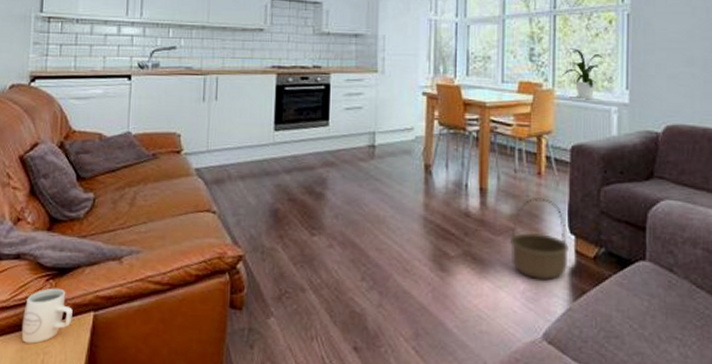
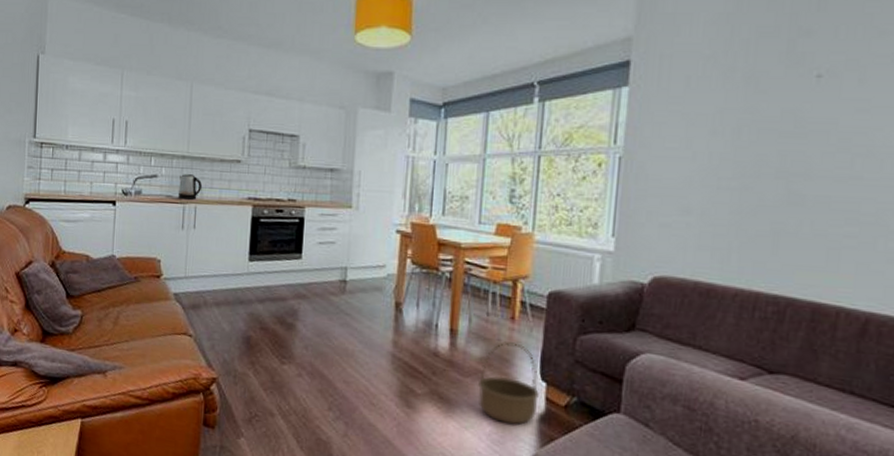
mug: present [21,288,73,344] -> none [18,394,63,443]
kettle: none [198,45,224,72] -> present [178,174,203,201]
house plant: present [562,48,605,100] -> none [543,191,591,246]

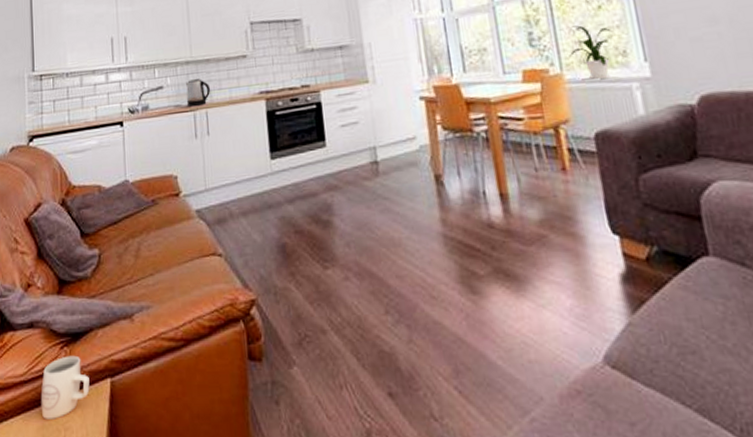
mug: none [18,394,63,443] -> present [40,355,90,419]
basket: present [477,341,539,424] -> none [543,196,618,293]
house plant: none [543,191,591,246] -> present [569,25,614,80]

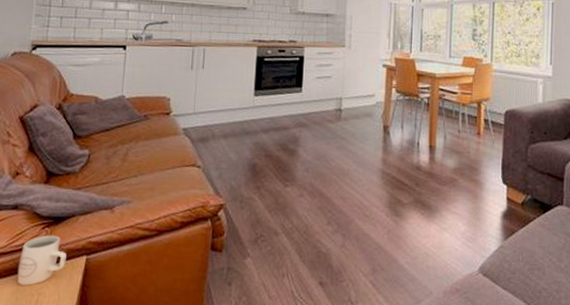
kettle: present [186,79,211,107] -> none [187,20,211,44]
house plant: present [569,25,614,80] -> none [499,30,533,73]

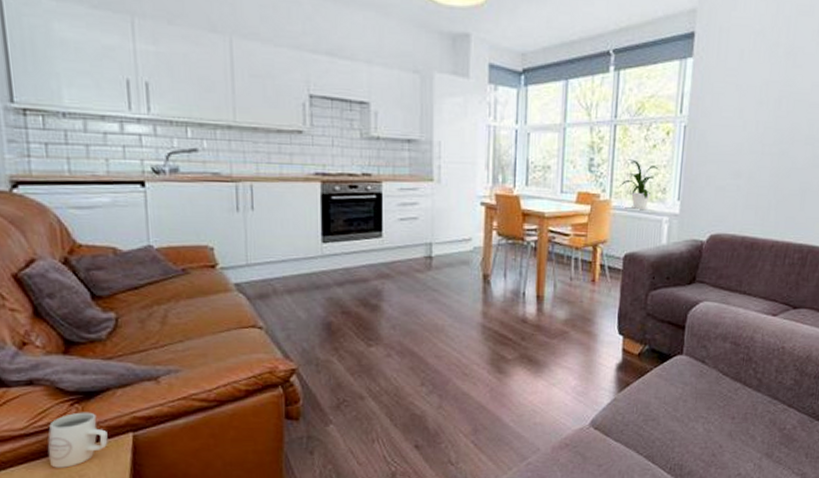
house plant: none [499,30,533,73] -> present [619,159,660,211]

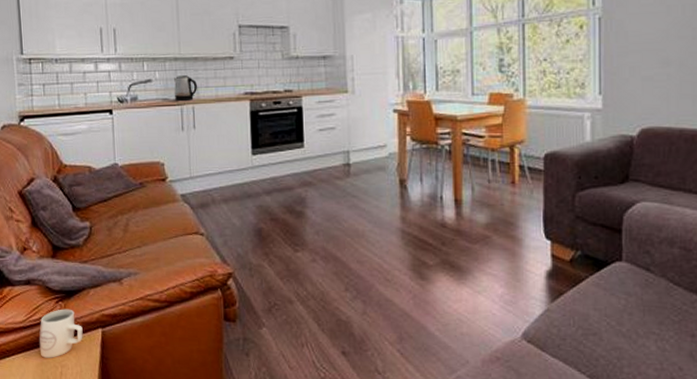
kettle: none [227,147,258,178] -> present [174,75,198,102]
house plant: present [619,159,660,211] -> none [533,56,576,108]

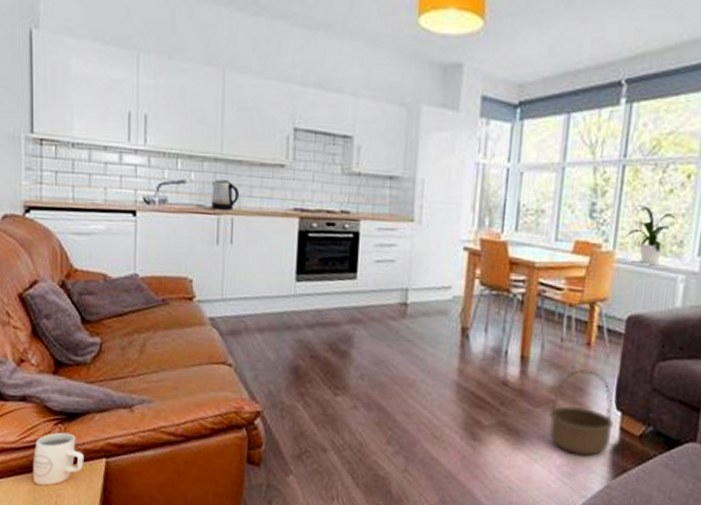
basket: none [486,206,545,284] -> present [548,369,614,456]
house plant: none [533,56,576,108] -> present [625,205,677,266]

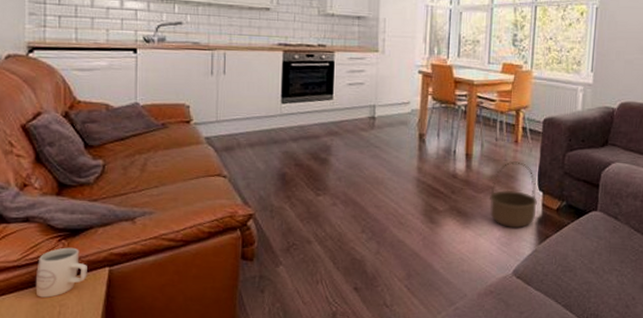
kettle: present [210,180,240,211] -> none [205,21,231,47]
house plant: present [625,205,677,266] -> none [539,35,575,80]

